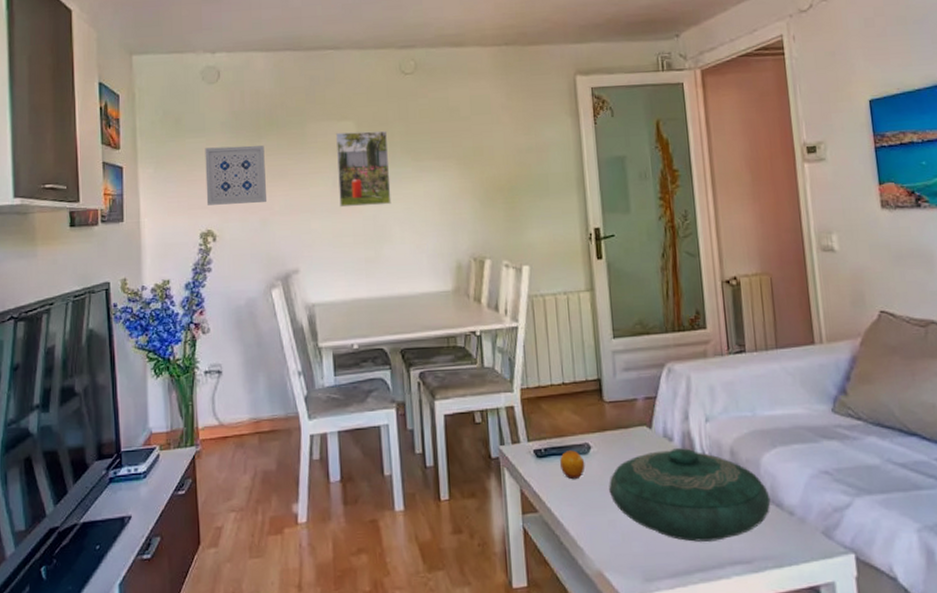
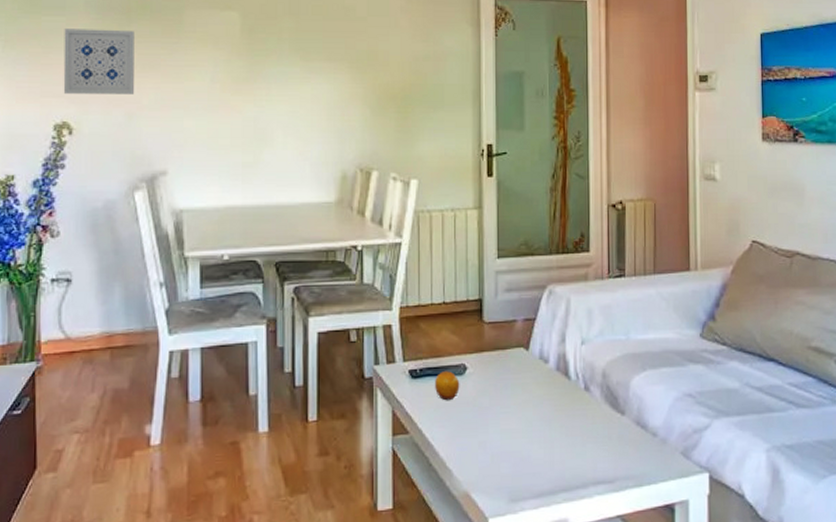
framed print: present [335,130,392,208] -> none [217,24,276,106]
decorative bowl: present [609,448,771,542] -> none [482,370,636,463]

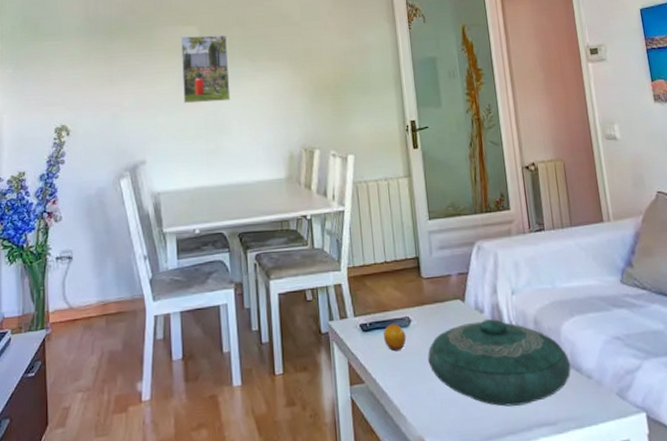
wall art: present [63,29,135,96] -> none [61,48,118,103]
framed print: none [217,24,276,106] -> present [180,34,231,104]
decorative bowl: none [482,370,636,463] -> present [428,319,571,407]

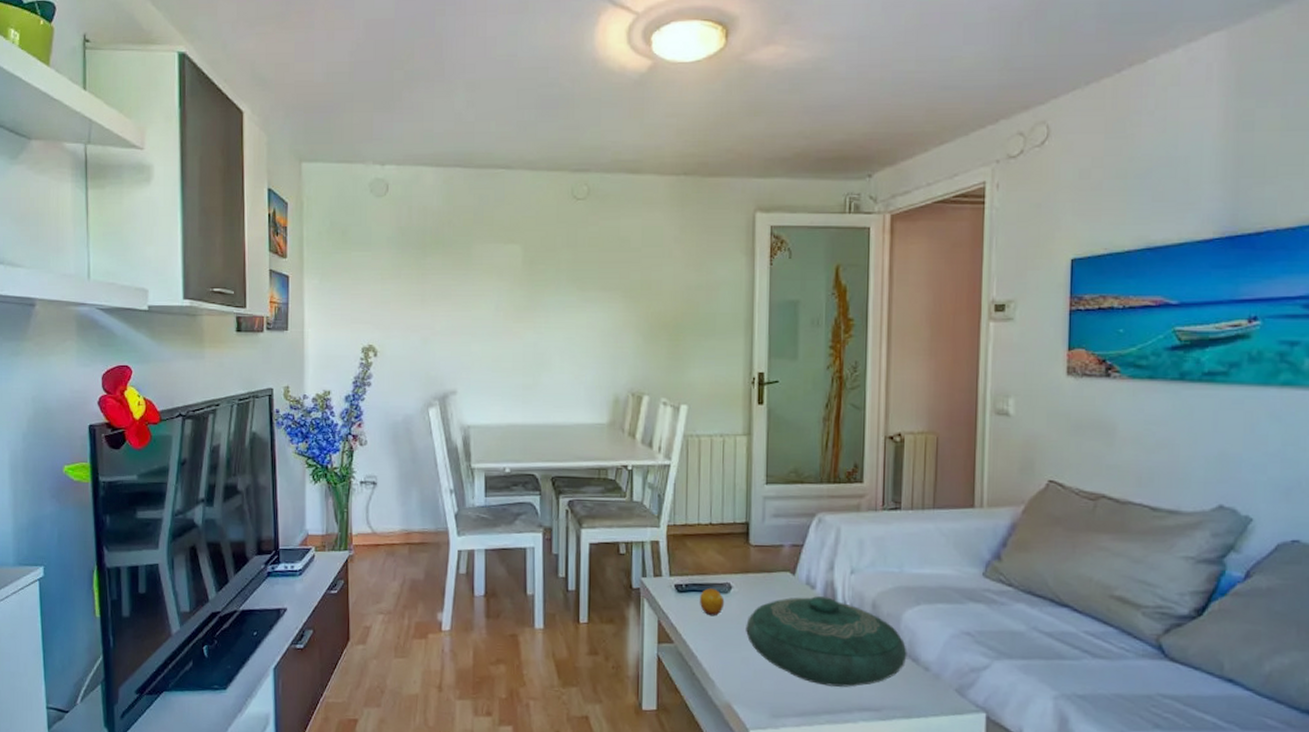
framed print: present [180,34,231,104] -> none [501,256,554,333]

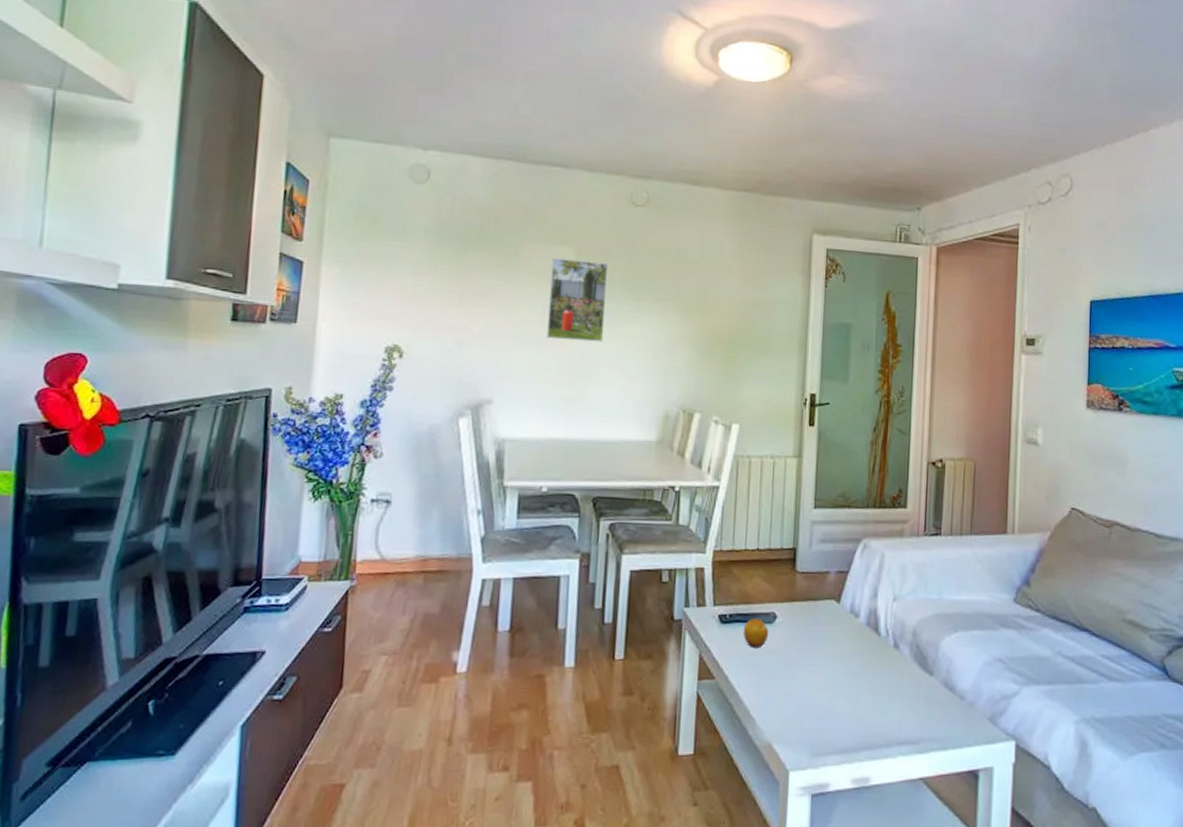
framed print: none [501,256,554,333] -> present [546,258,609,343]
decorative bowl: present [746,596,907,687] -> none [789,625,945,720]

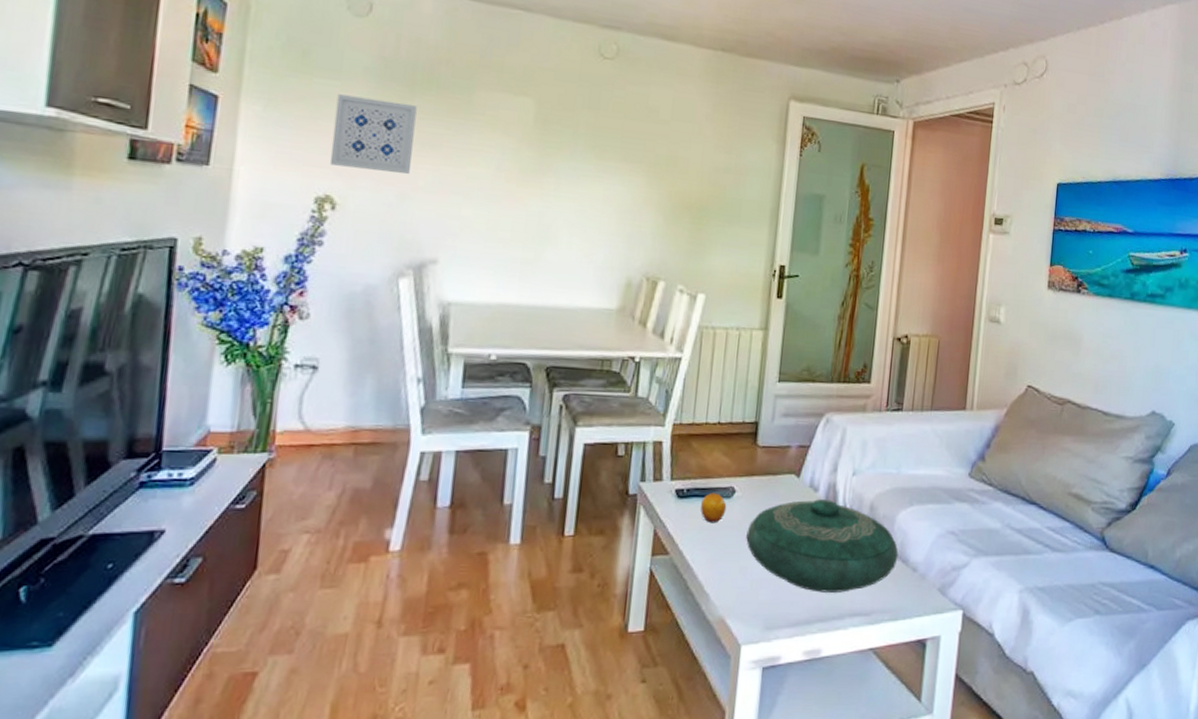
wall art: none [397,254,471,323] -> present [329,94,417,175]
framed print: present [546,258,609,343] -> none [501,109,572,203]
decorative bowl: none [789,625,945,720] -> present [746,499,899,593]

